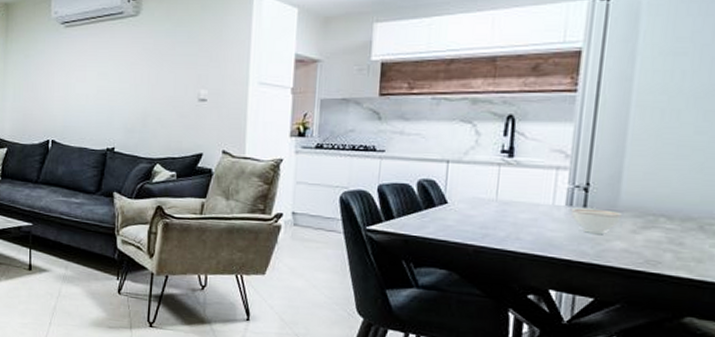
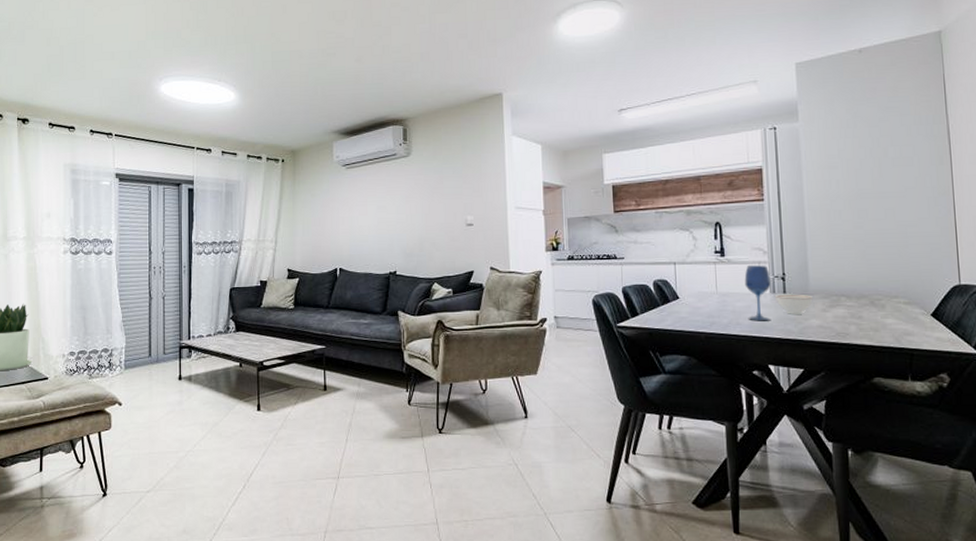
wineglass: none [531,170,570,239] -> present [744,265,771,321]

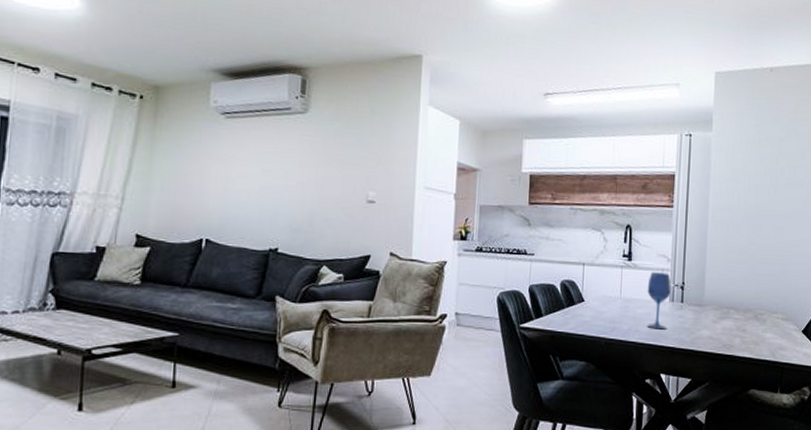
bowl: present [774,294,813,315] -> none [672,303,706,326]

